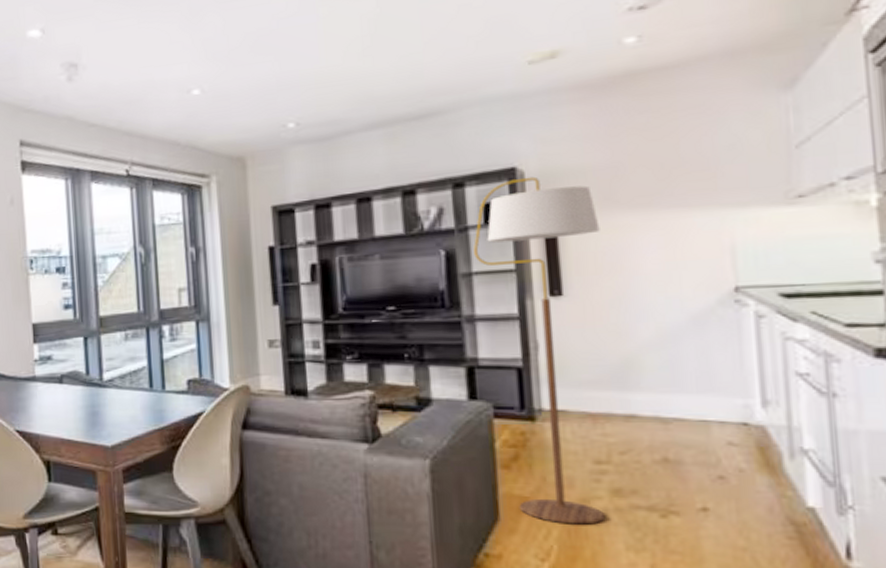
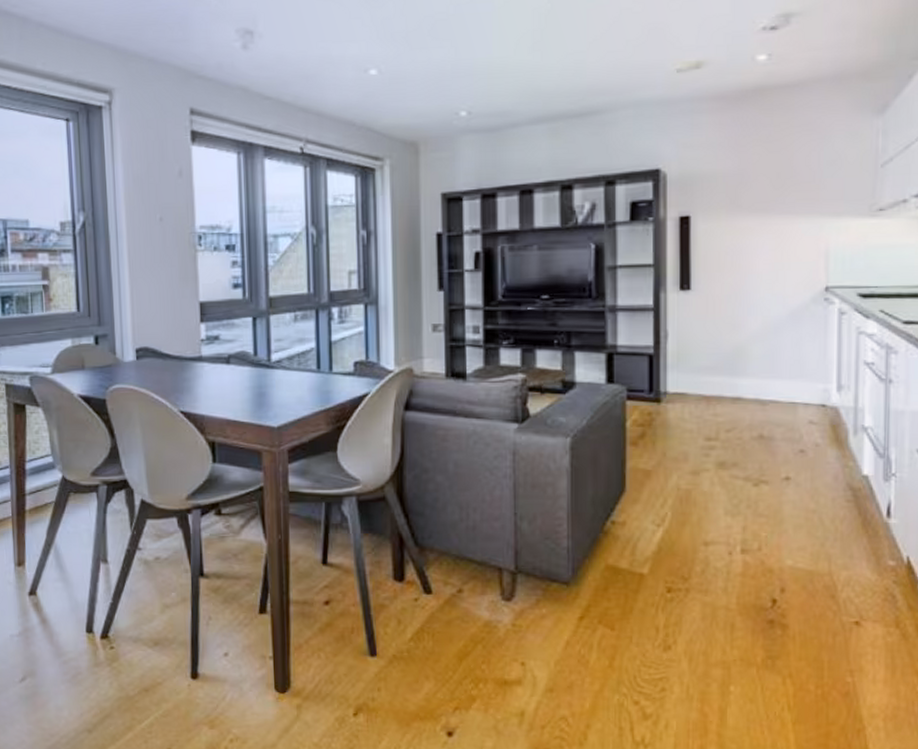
floor lamp: present [474,176,606,525] -> none [620,179,725,494]

